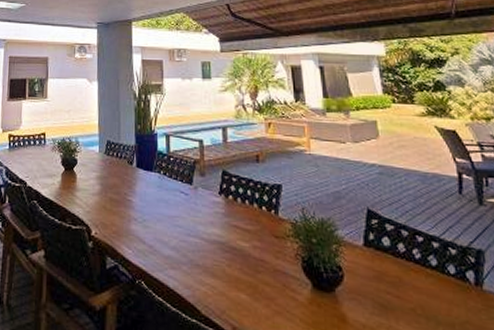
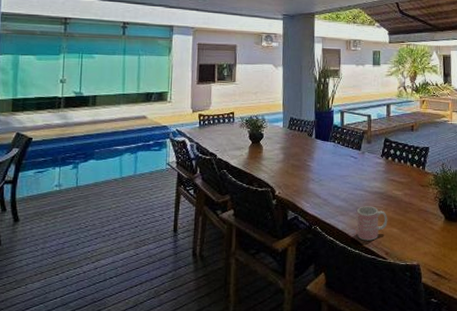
mug: none [192,258,233,308] -> present [357,206,388,241]

